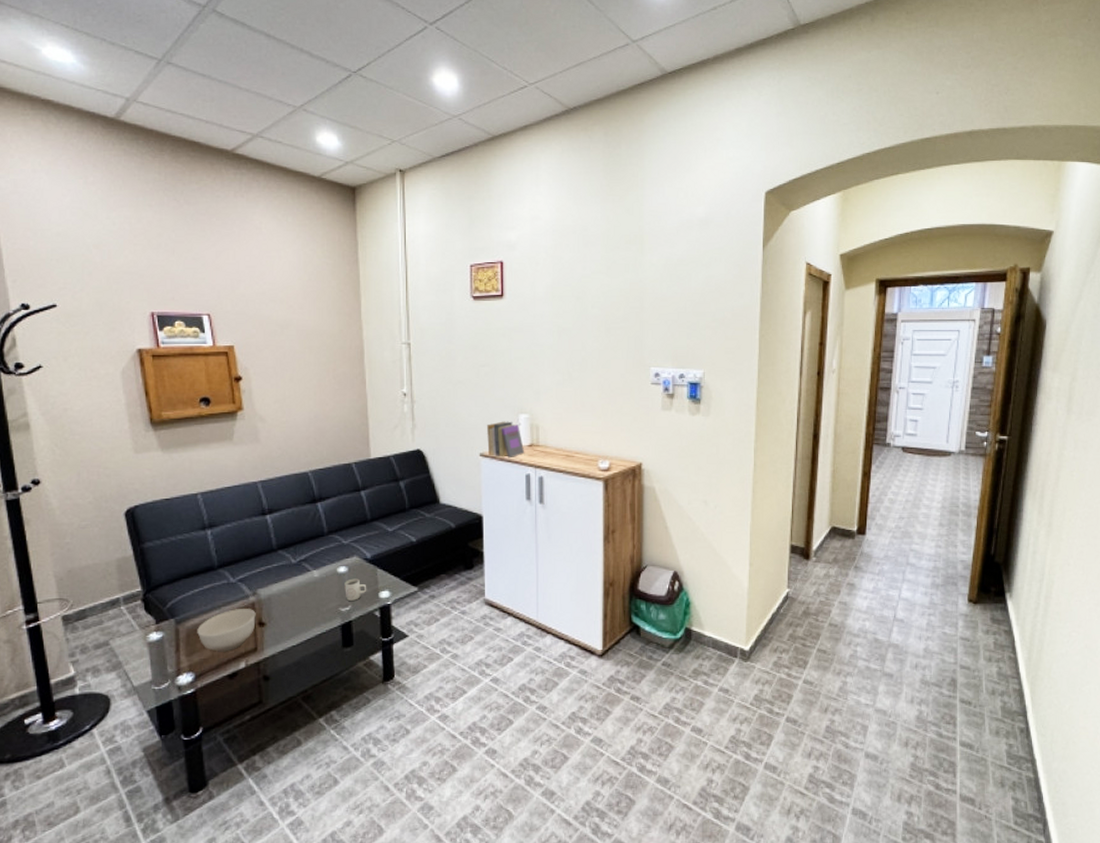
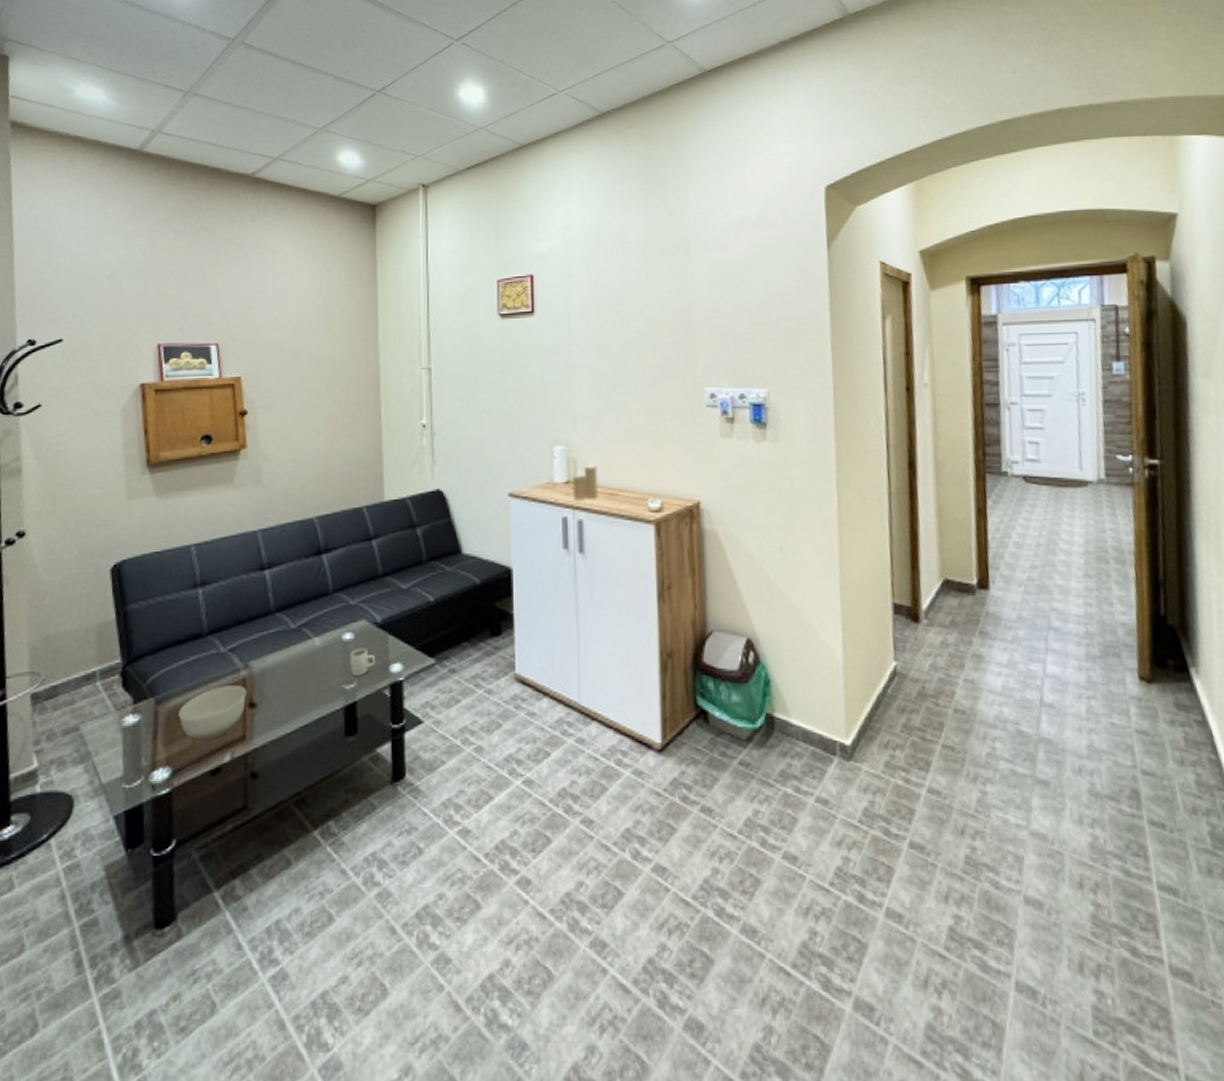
books: present [487,421,525,459] -> none [517,454,561,499]
candle: none [535,428,557,462] -> present [572,461,598,502]

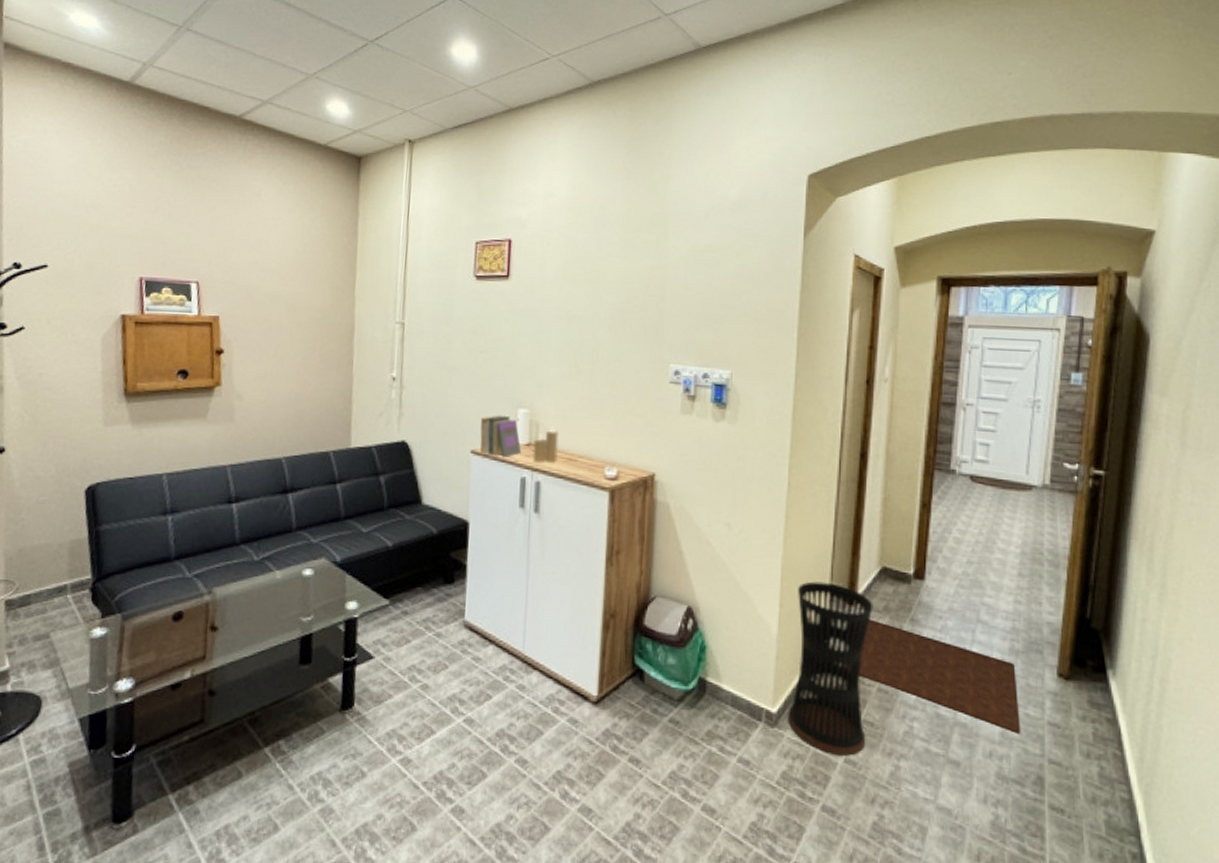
bowl: present [178,685,247,740] -> none [143,608,209,657]
mug: present [350,647,376,677] -> none [308,583,333,611]
books: none [517,454,561,499] -> present [480,415,522,458]
umbrella stand: none [859,600,948,785] -> present [787,581,873,756]
doormat: none [916,636,1109,745] -> present [844,619,1021,734]

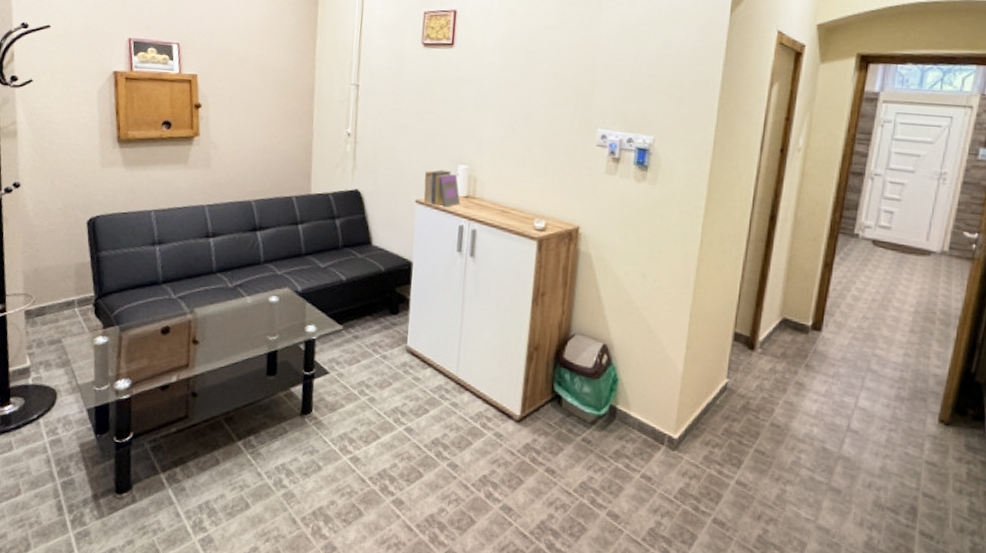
candle: present [532,426,559,465] -> none [470,181,494,215]
umbrella stand: present [787,581,873,756] -> none [687,327,772,479]
doormat: present [844,619,1021,734] -> none [741,363,900,470]

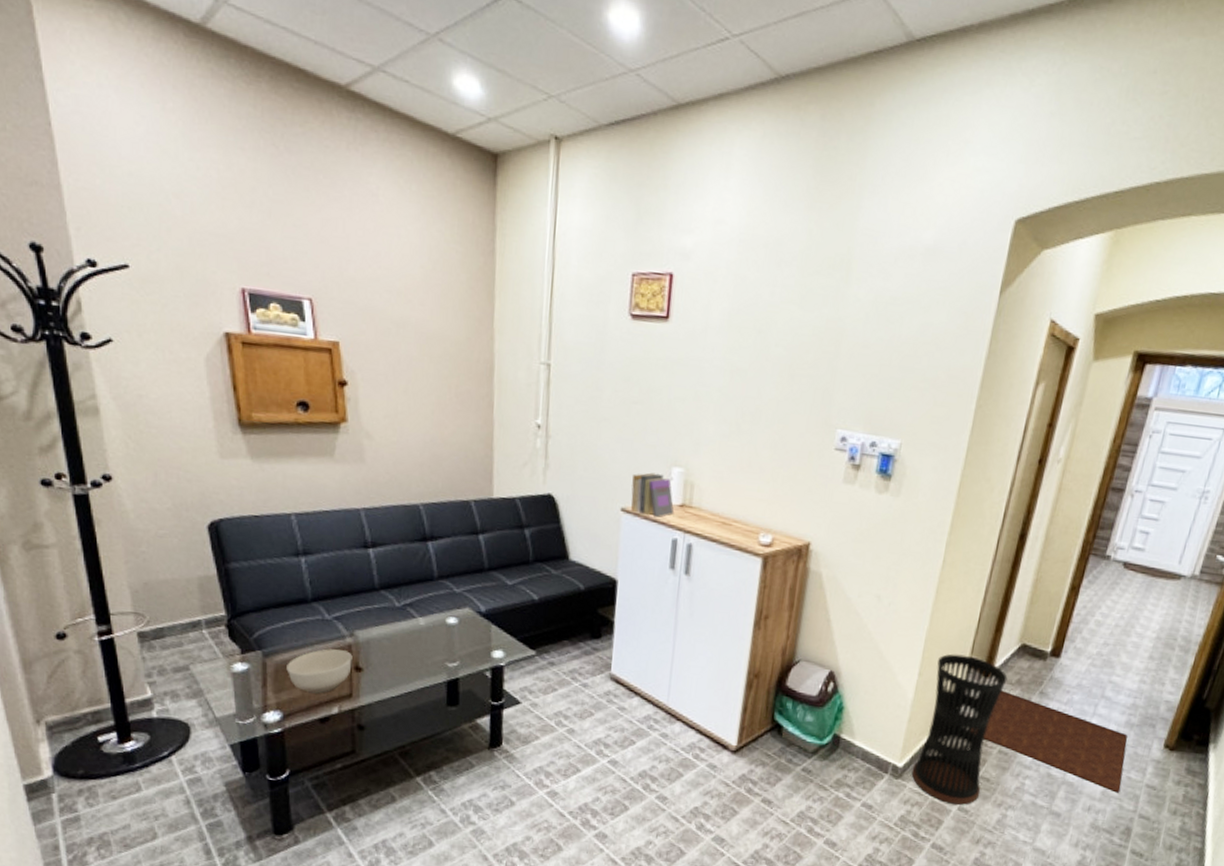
bowl: none [137,324,191,364] -> present [286,649,353,694]
umbrella stand: none [687,327,772,479] -> present [911,653,1008,805]
doormat: none [741,363,900,470] -> present [970,690,1129,793]

